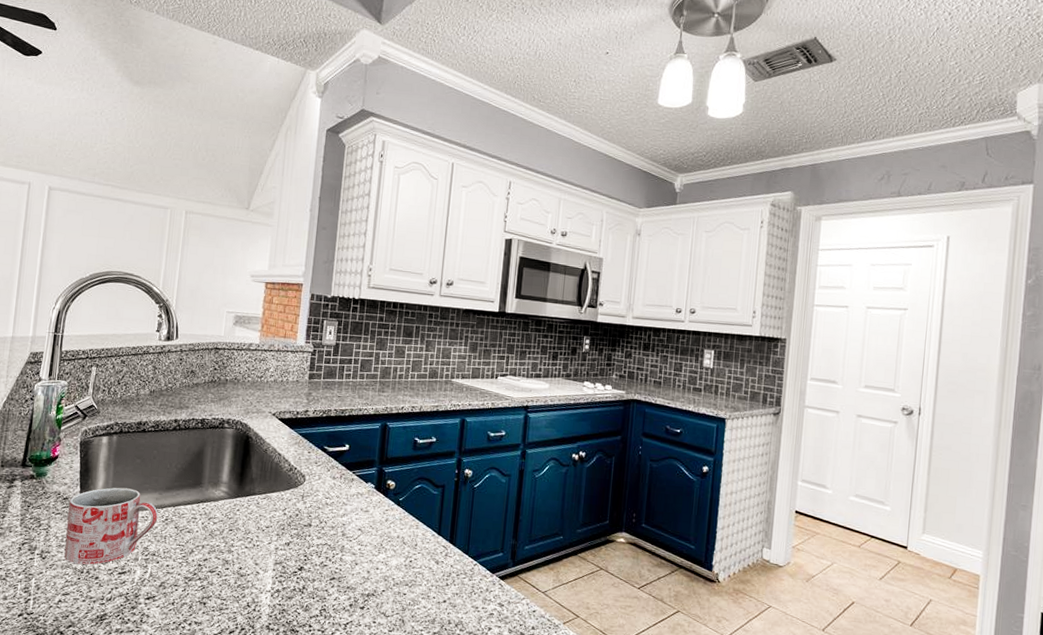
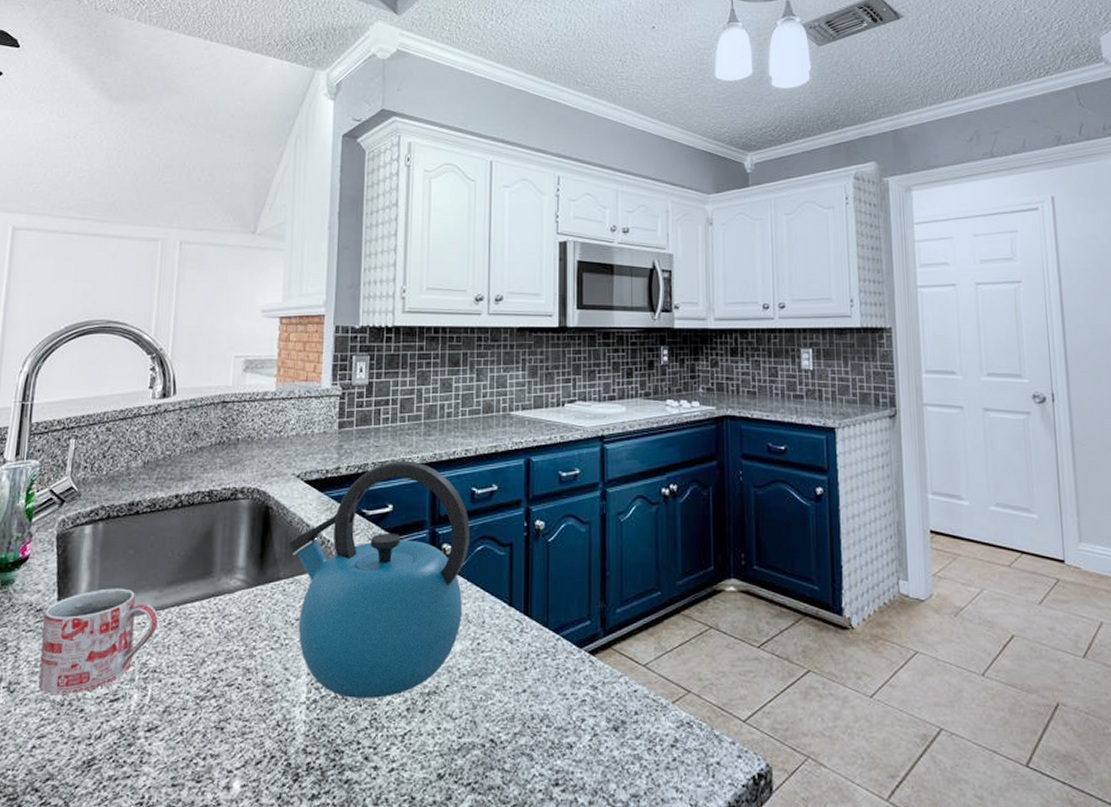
kettle: none [263,410,411,594] -> present [288,460,470,698]

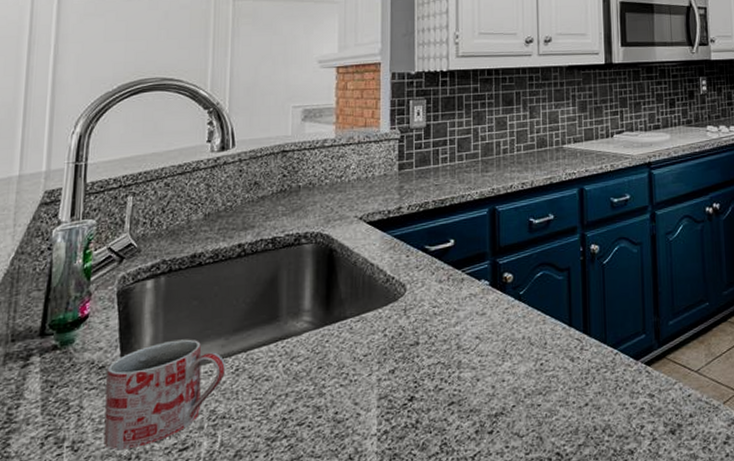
kettle: present [288,460,470,698] -> none [353,196,529,426]

